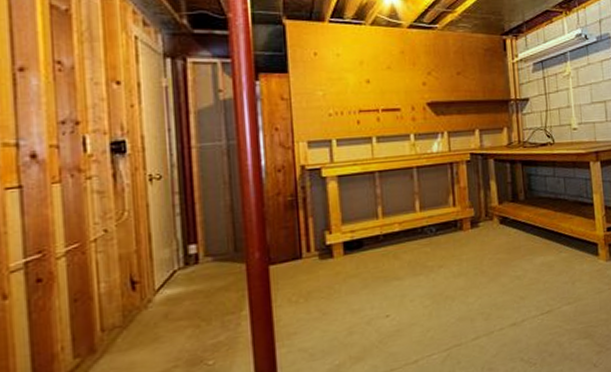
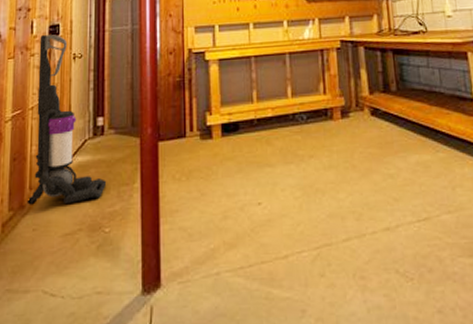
vacuum cleaner: none [97,153,207,349] -> present [27,34,107,205]

